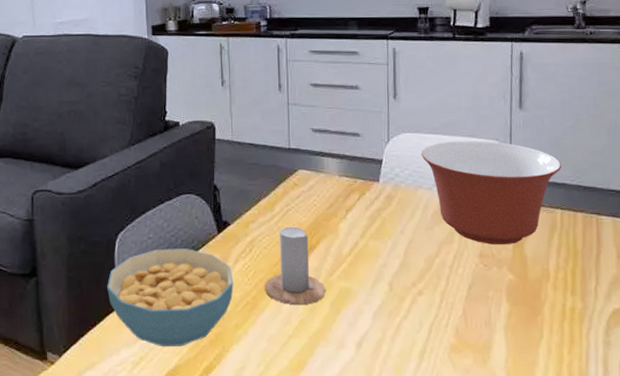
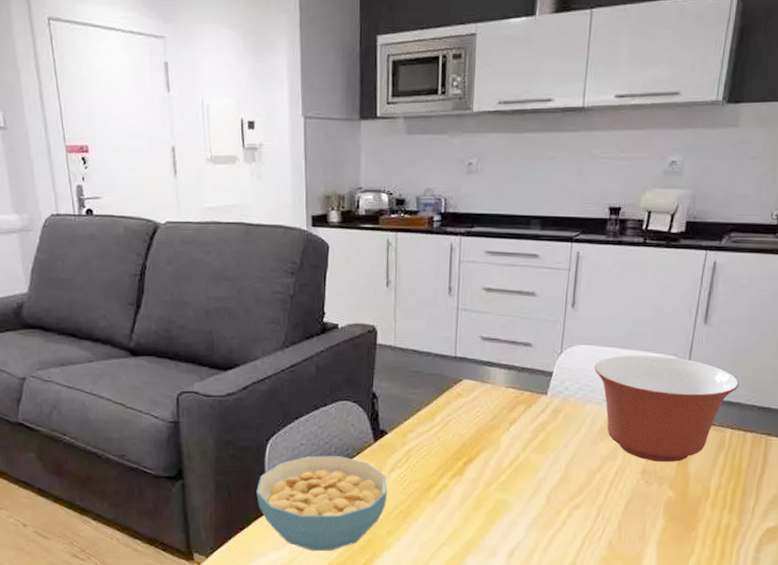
candle: present [264,222,326,306] -> none [419,432,482,515]

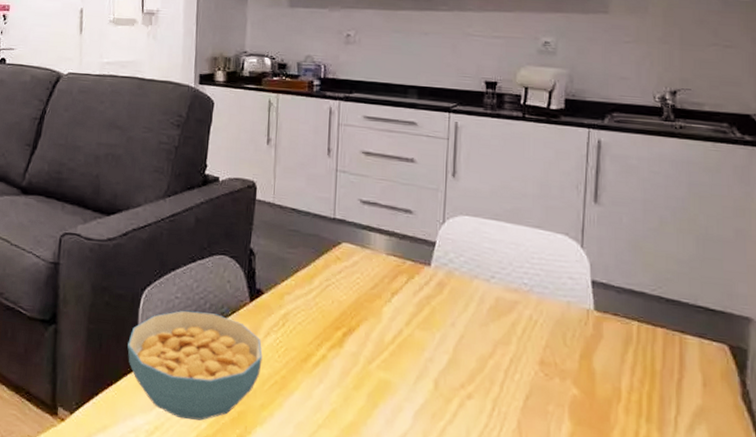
mixing bowl: present [594,354,740,462] -> none [479,230,641,355]

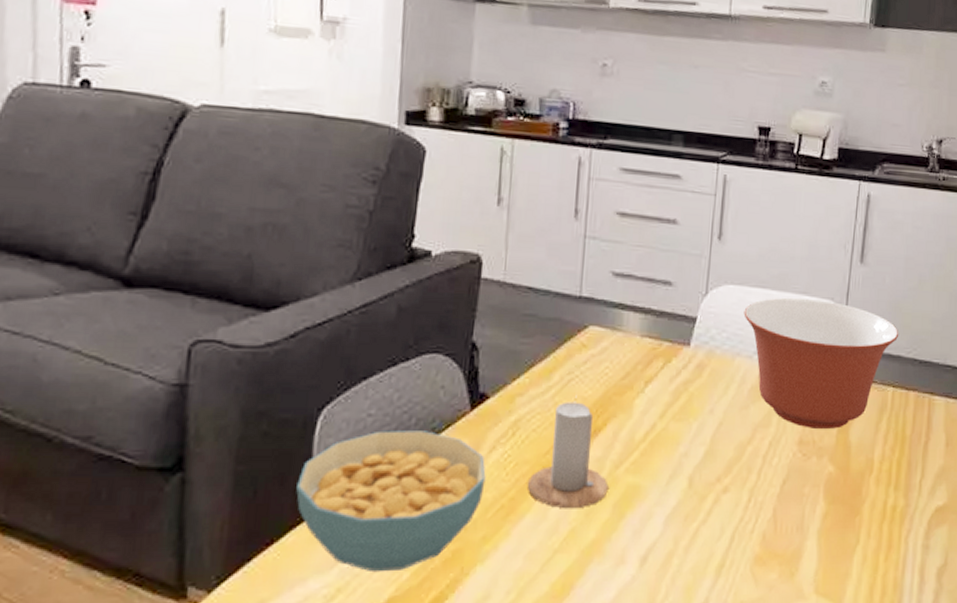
candle: none [295,298,363,393] -> present [527,395,608,509]
mixing bowl: none [479,230,641,355] -> present [743,297,899,429]

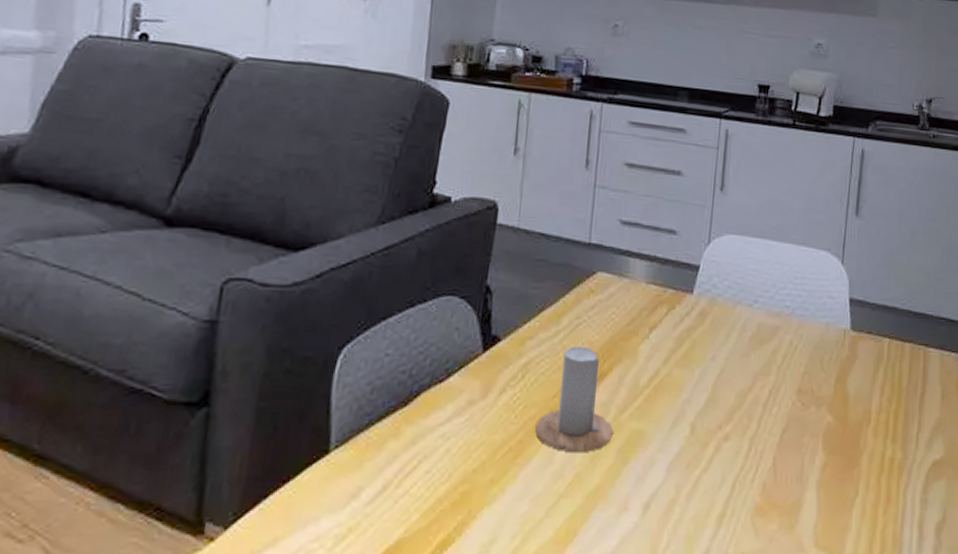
cereal bowl: present [296,430,486,573] -> none [314,370,496,513]
mixing bowl: present [743,297,899,429] -> none [744,248,894,379]

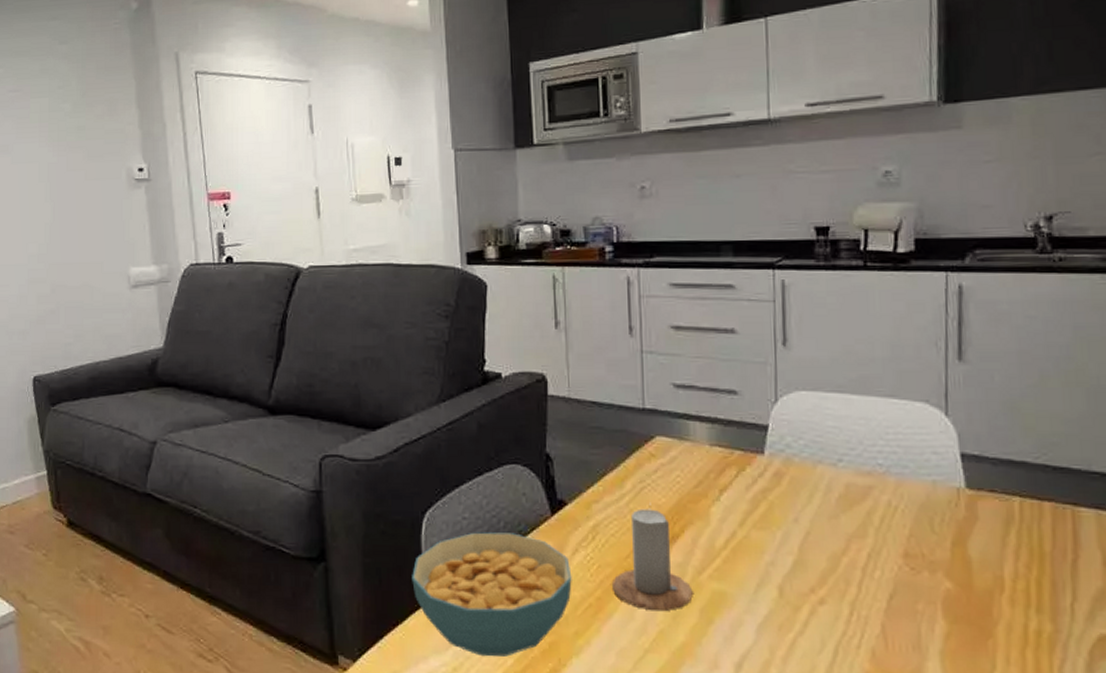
cereal bowl: none [314,370,496,513] -> present [412,532,572,657]

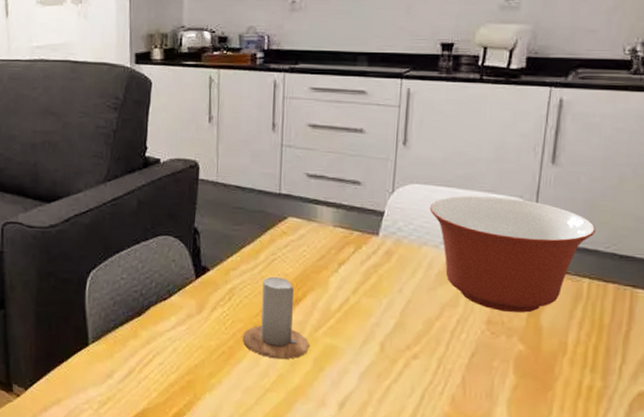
cereal bowl: present [412,532,572,657] -> none [76,290,210,391]
mixing bowl: none [821,401,1021,542] -> present [429,195,596,313]

